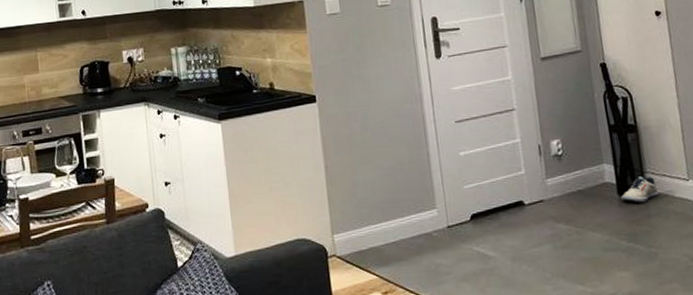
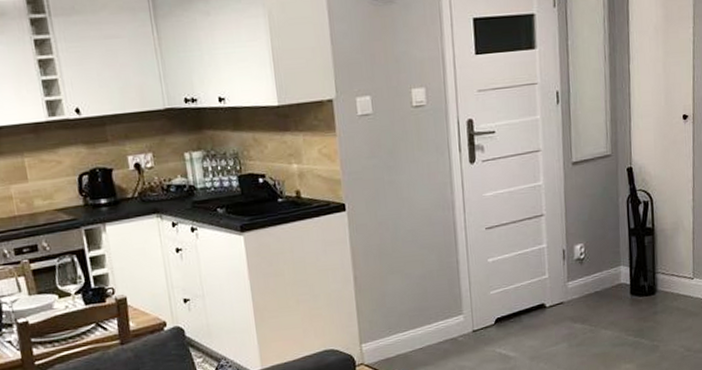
shoe: present [621,176,659,203] -> none [633,276,666,301]

